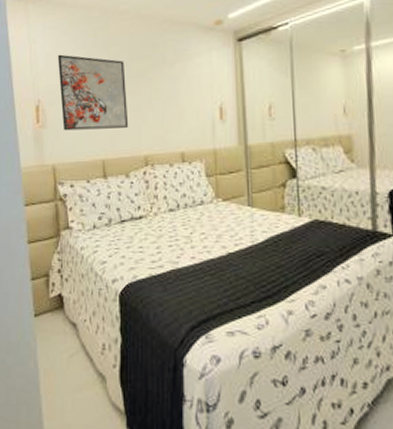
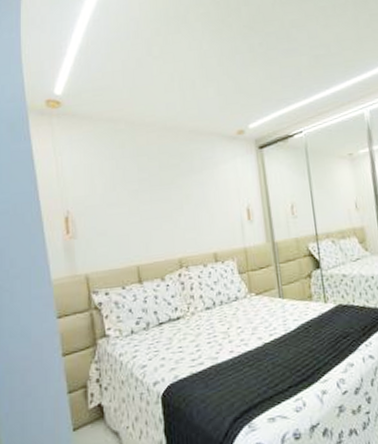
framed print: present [57,54,129,131] -> none [85,166,161,240]

